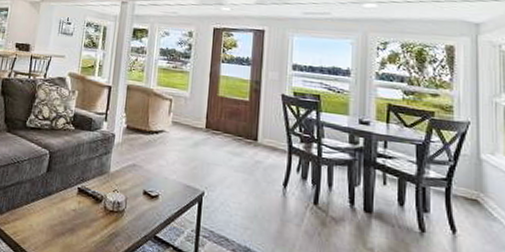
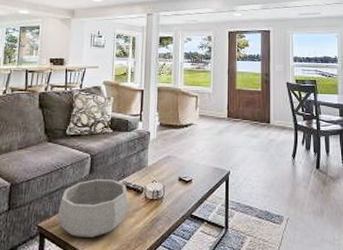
decorative bowl: none [11,178,86,243] -> present [58,179,128,238]

